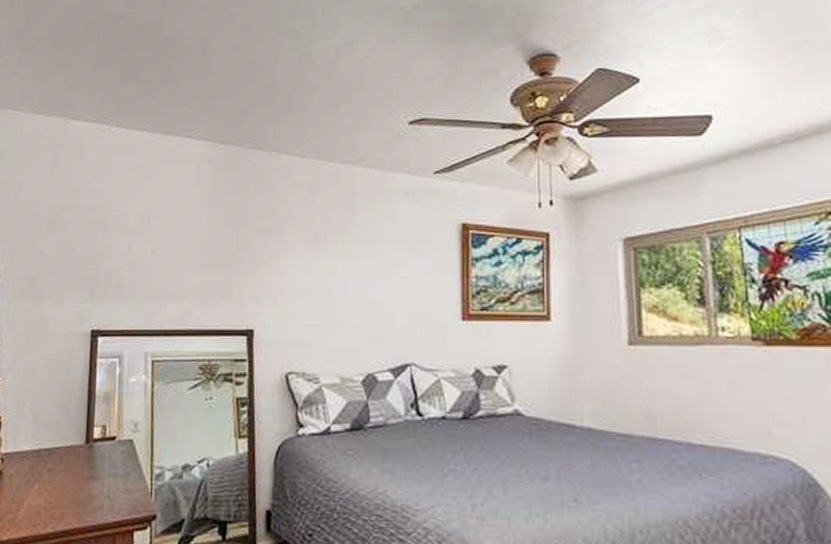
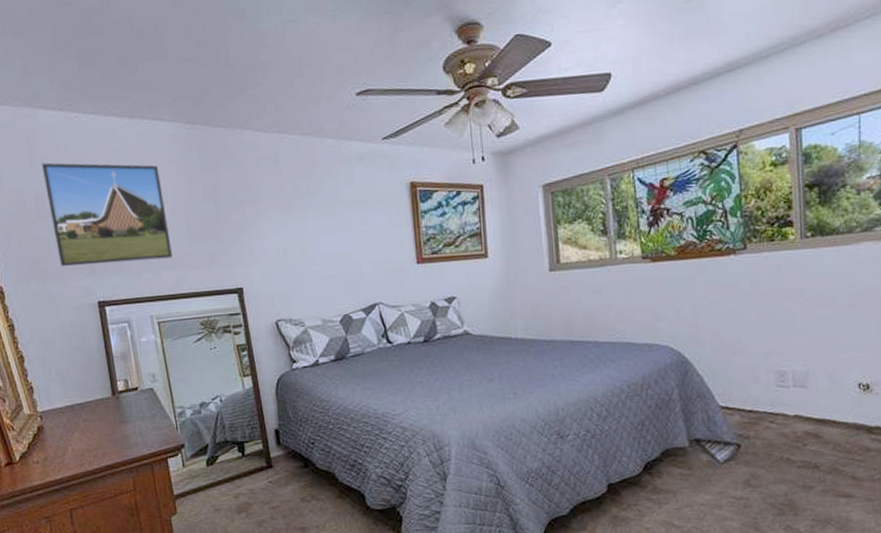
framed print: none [60,174,183,288] -> present [41,162,173,266]

